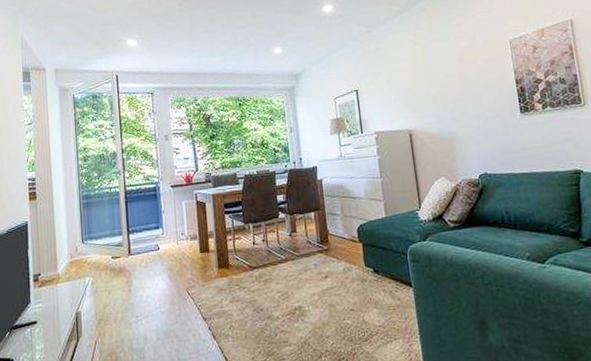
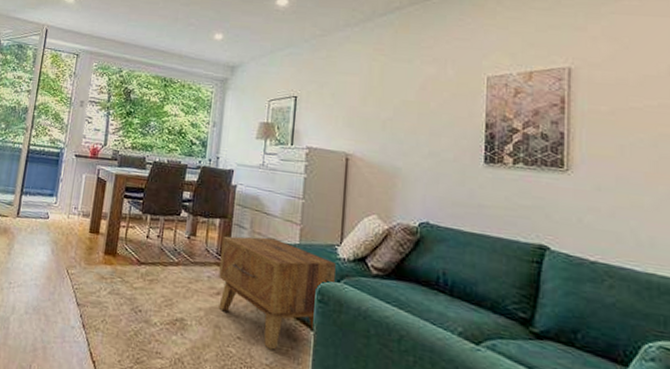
side table: none [320,217,421,313] -> present [218,236,336,350]

